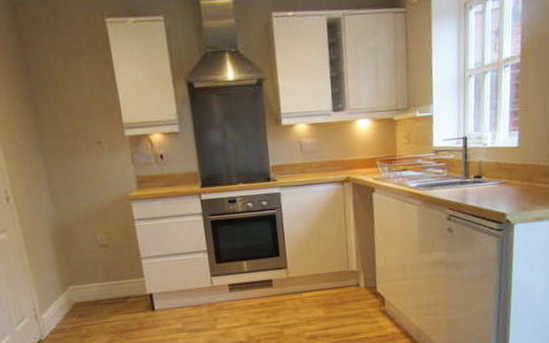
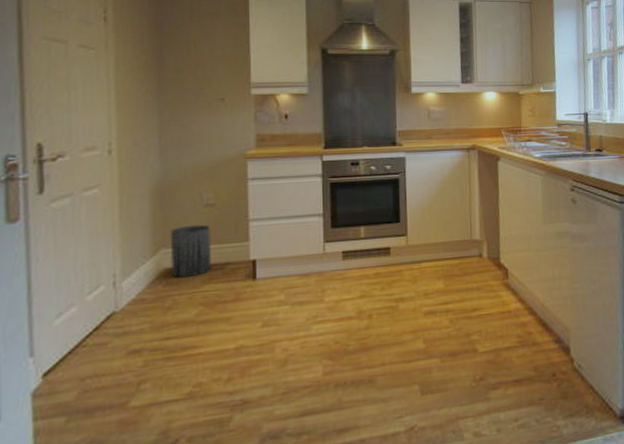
trash can: none [74,263,115,311] -> present [170,224,212,278]

